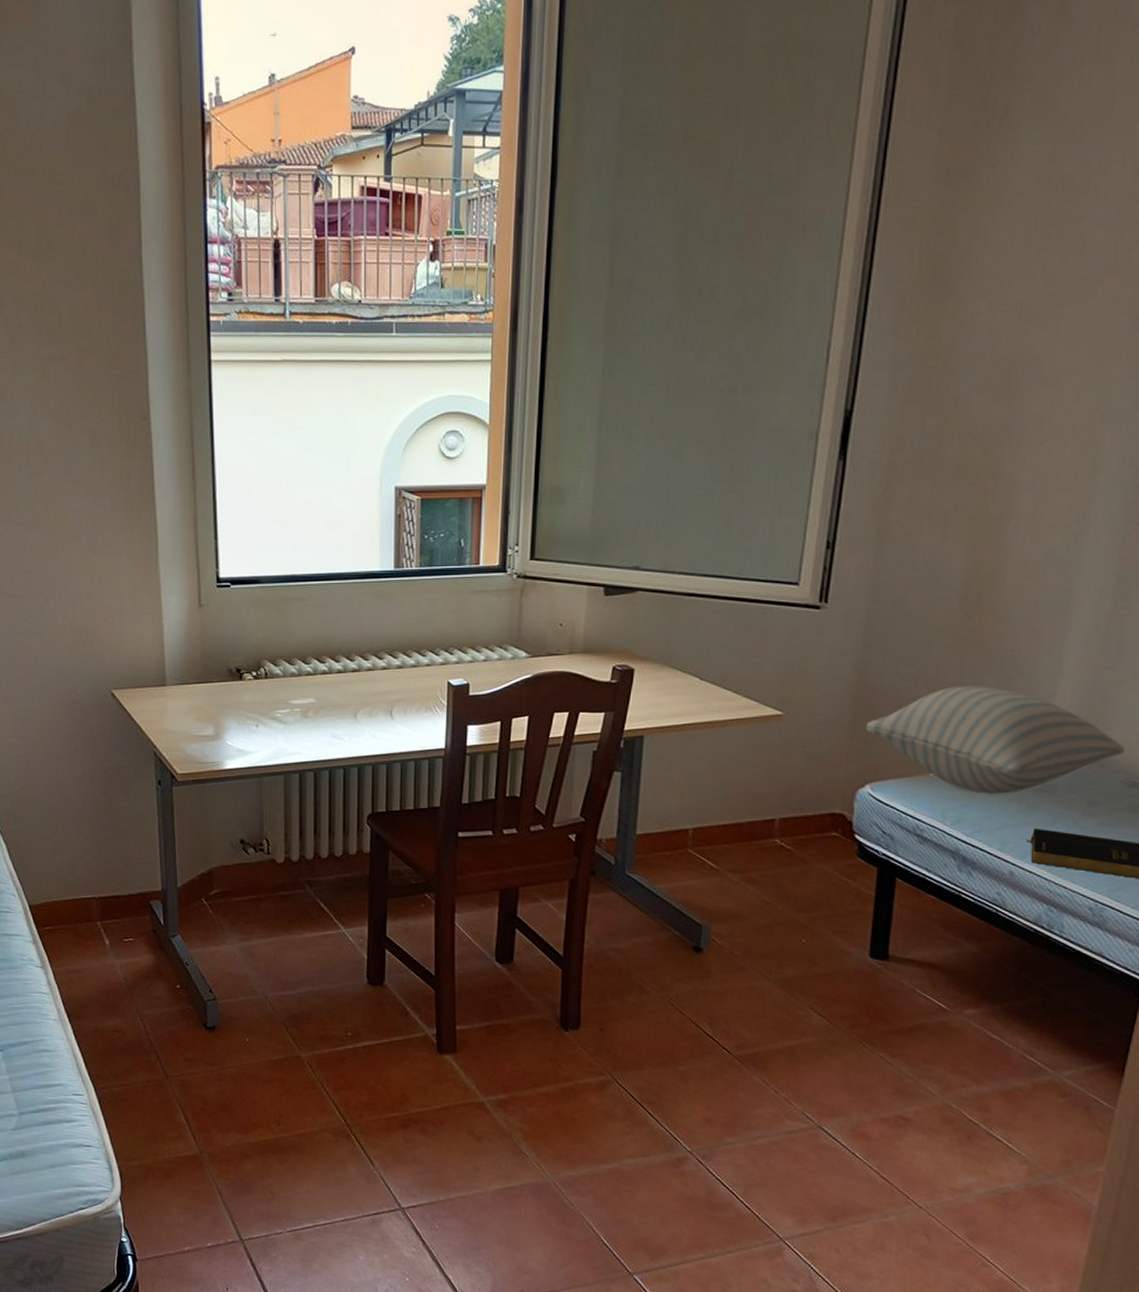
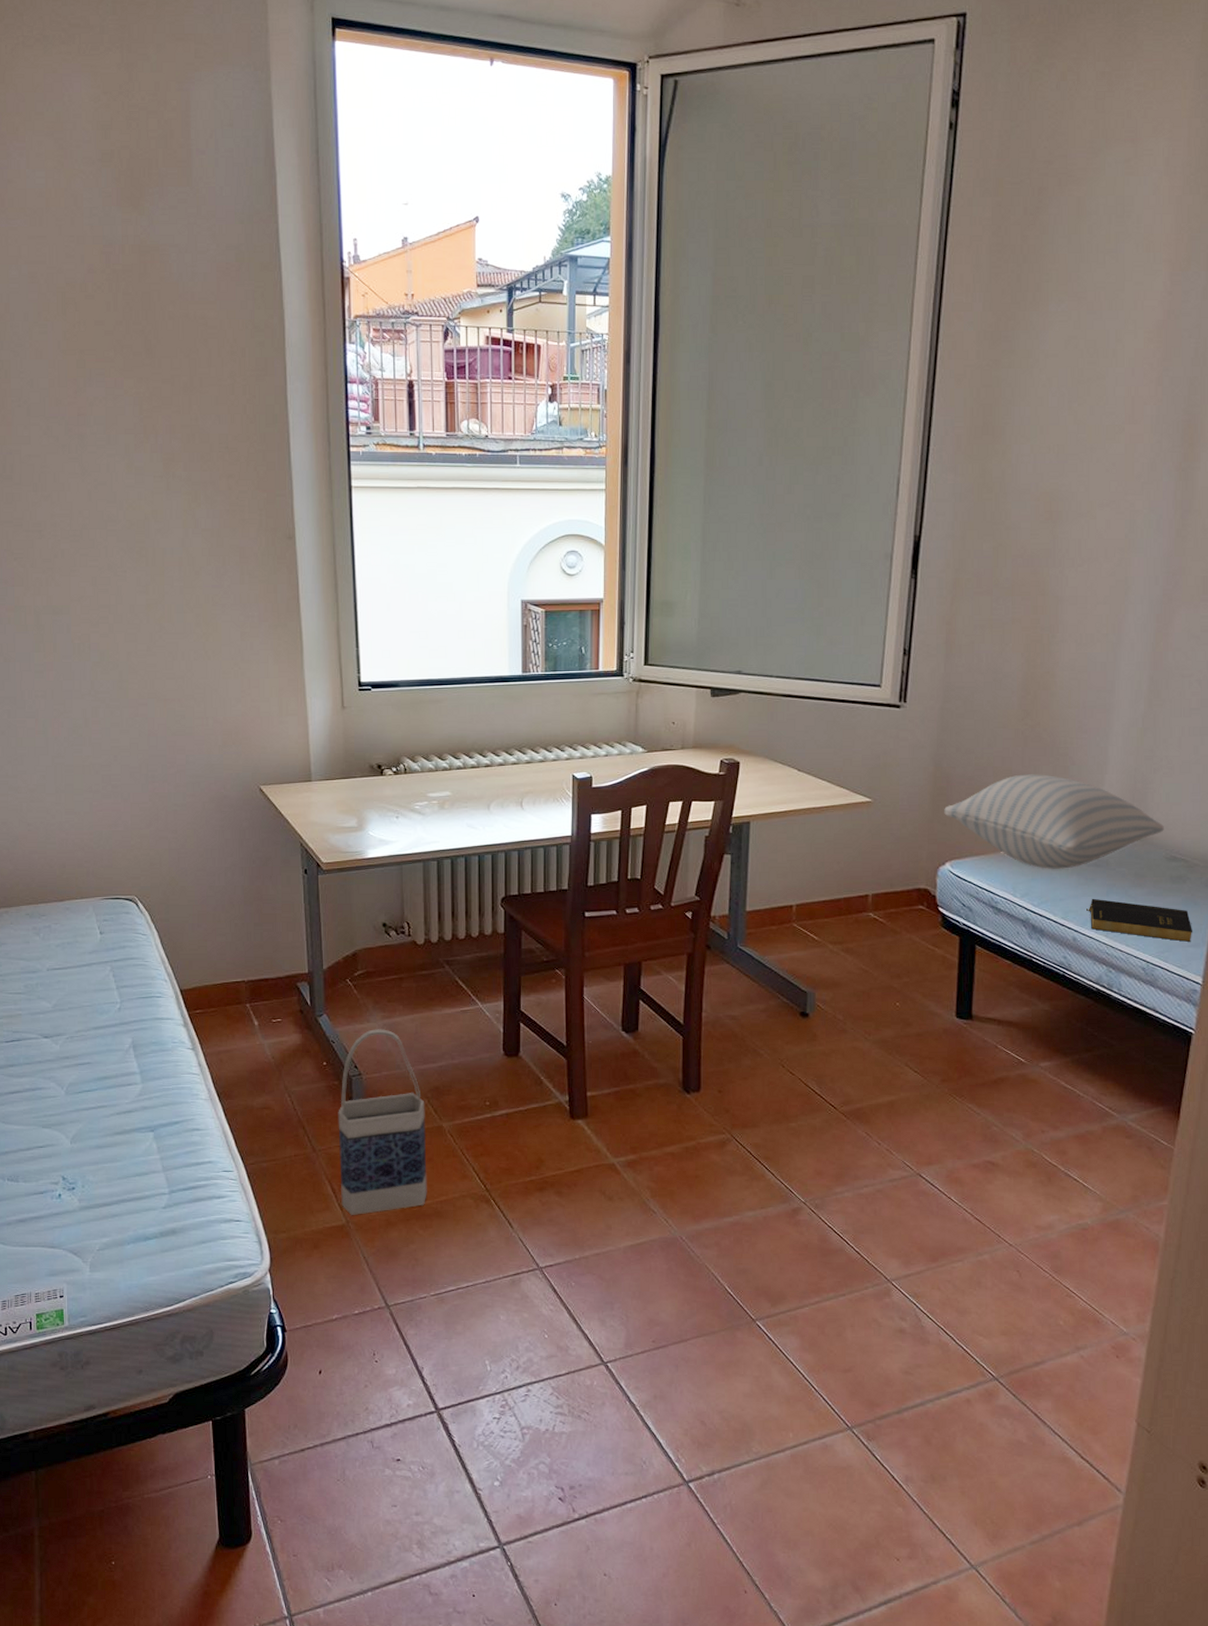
bag: none [191,952,284,1145] -> present [338,1029,427,1215]

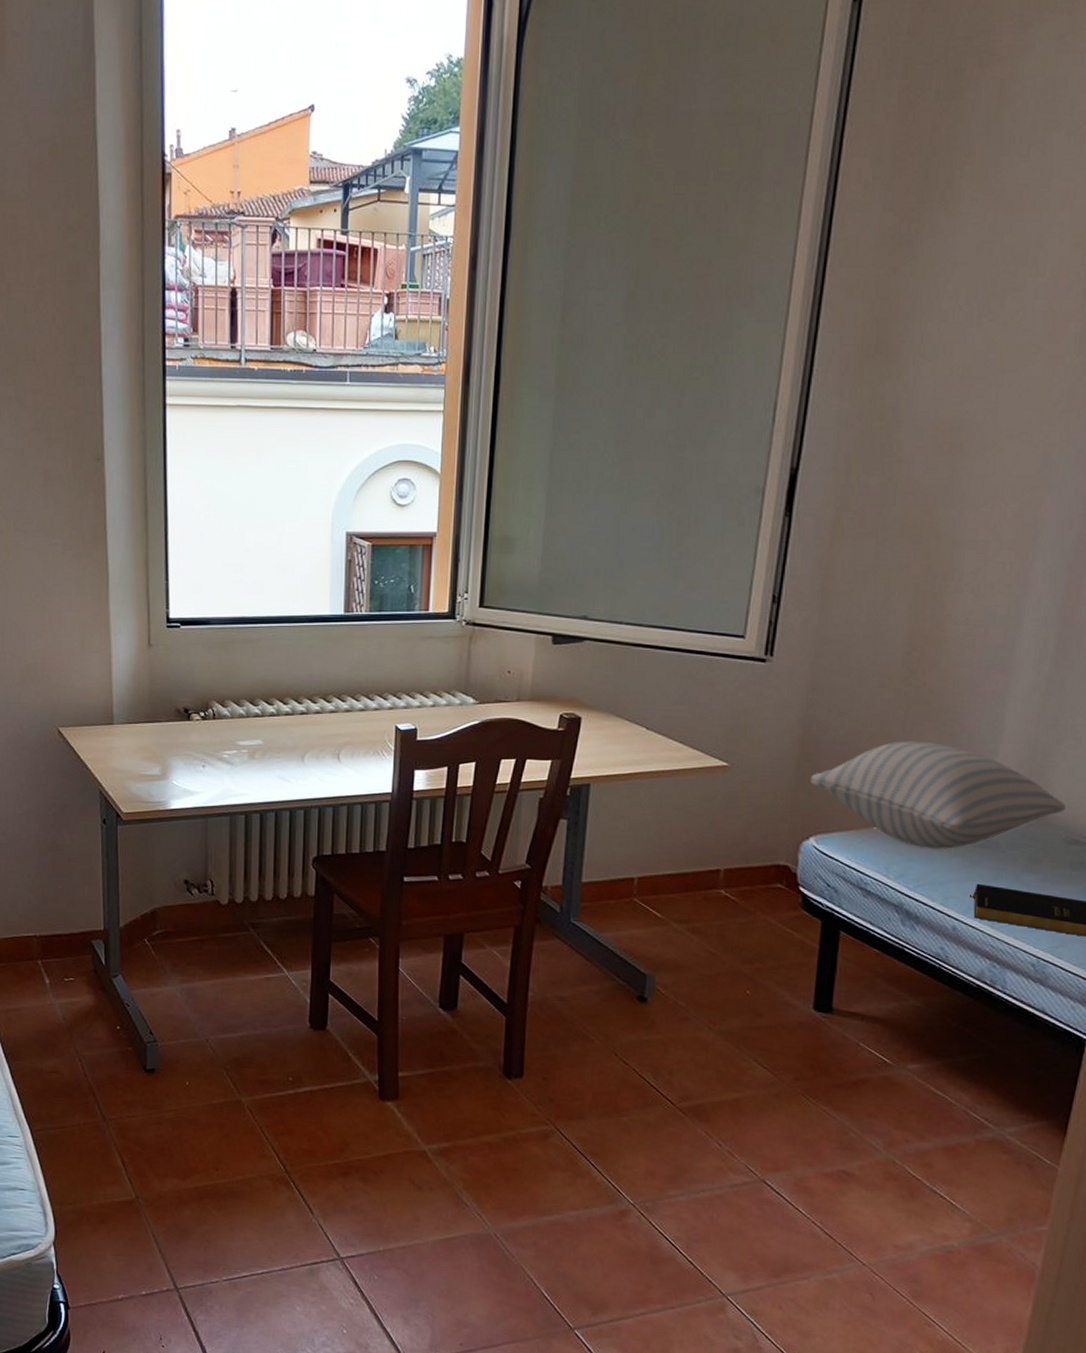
bag: present [338,1029,427,1215] -> none [130,993,224,1190]

